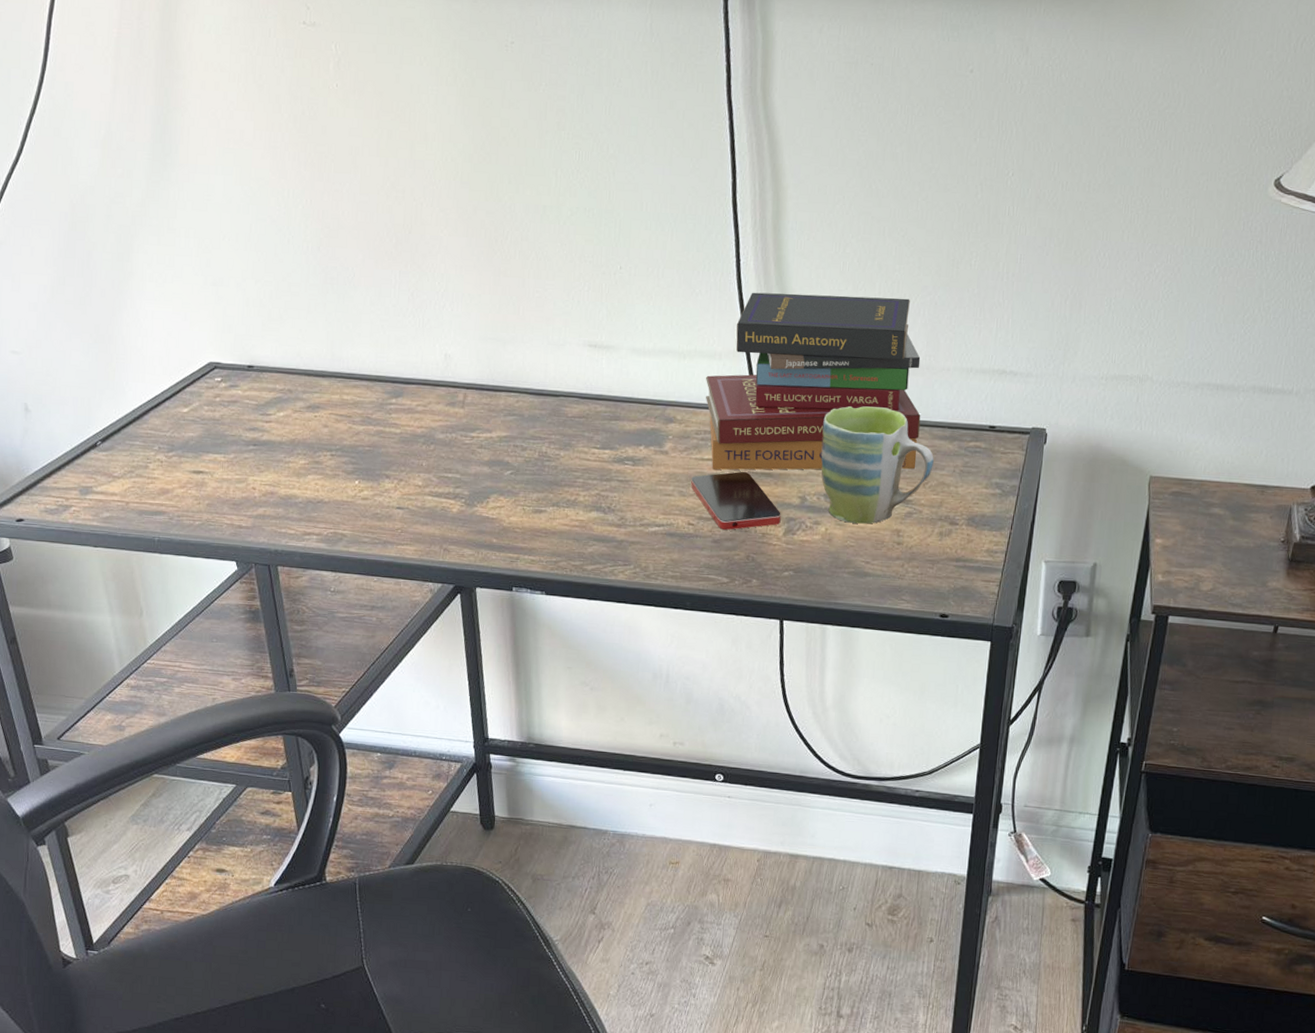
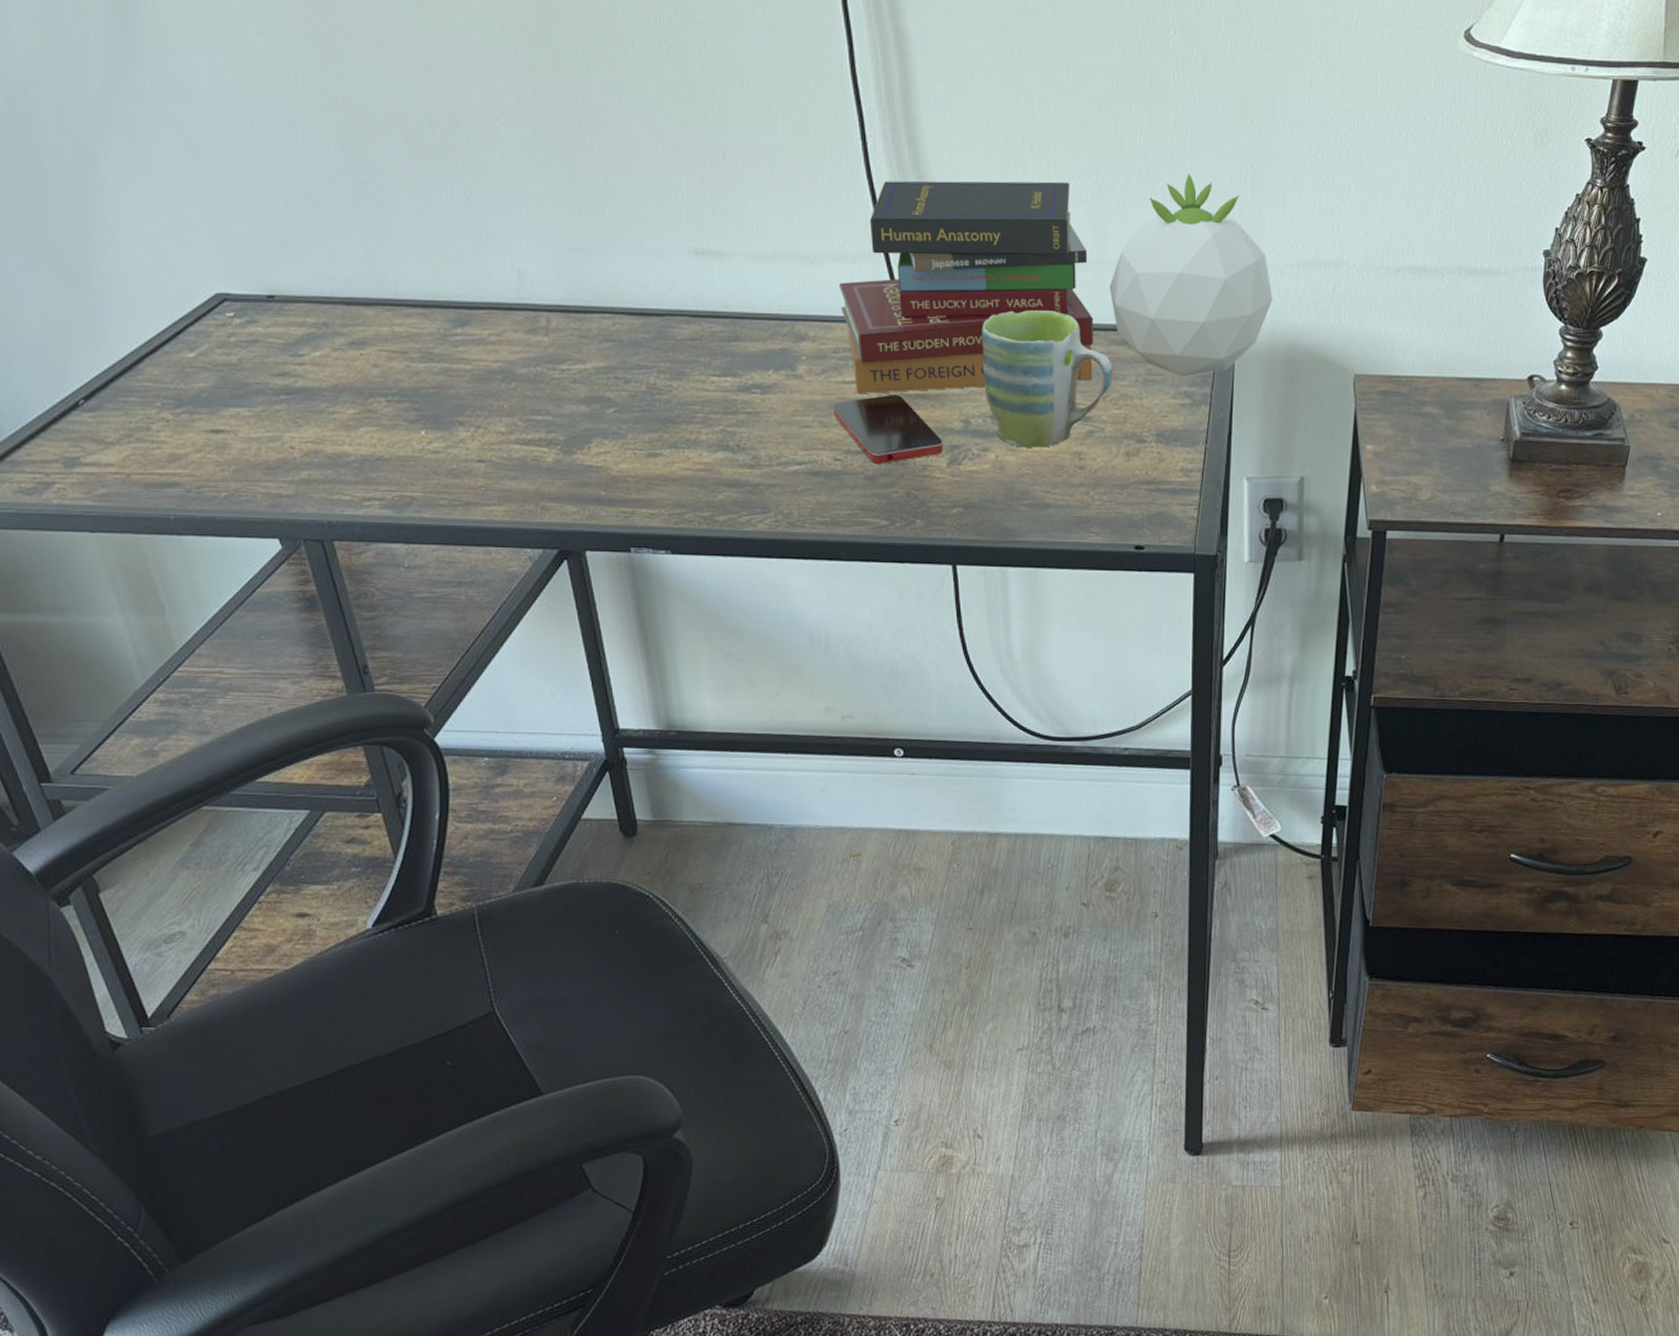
succulent plant: none [937,295,1082,471] -> present [1109,173,1273,377]

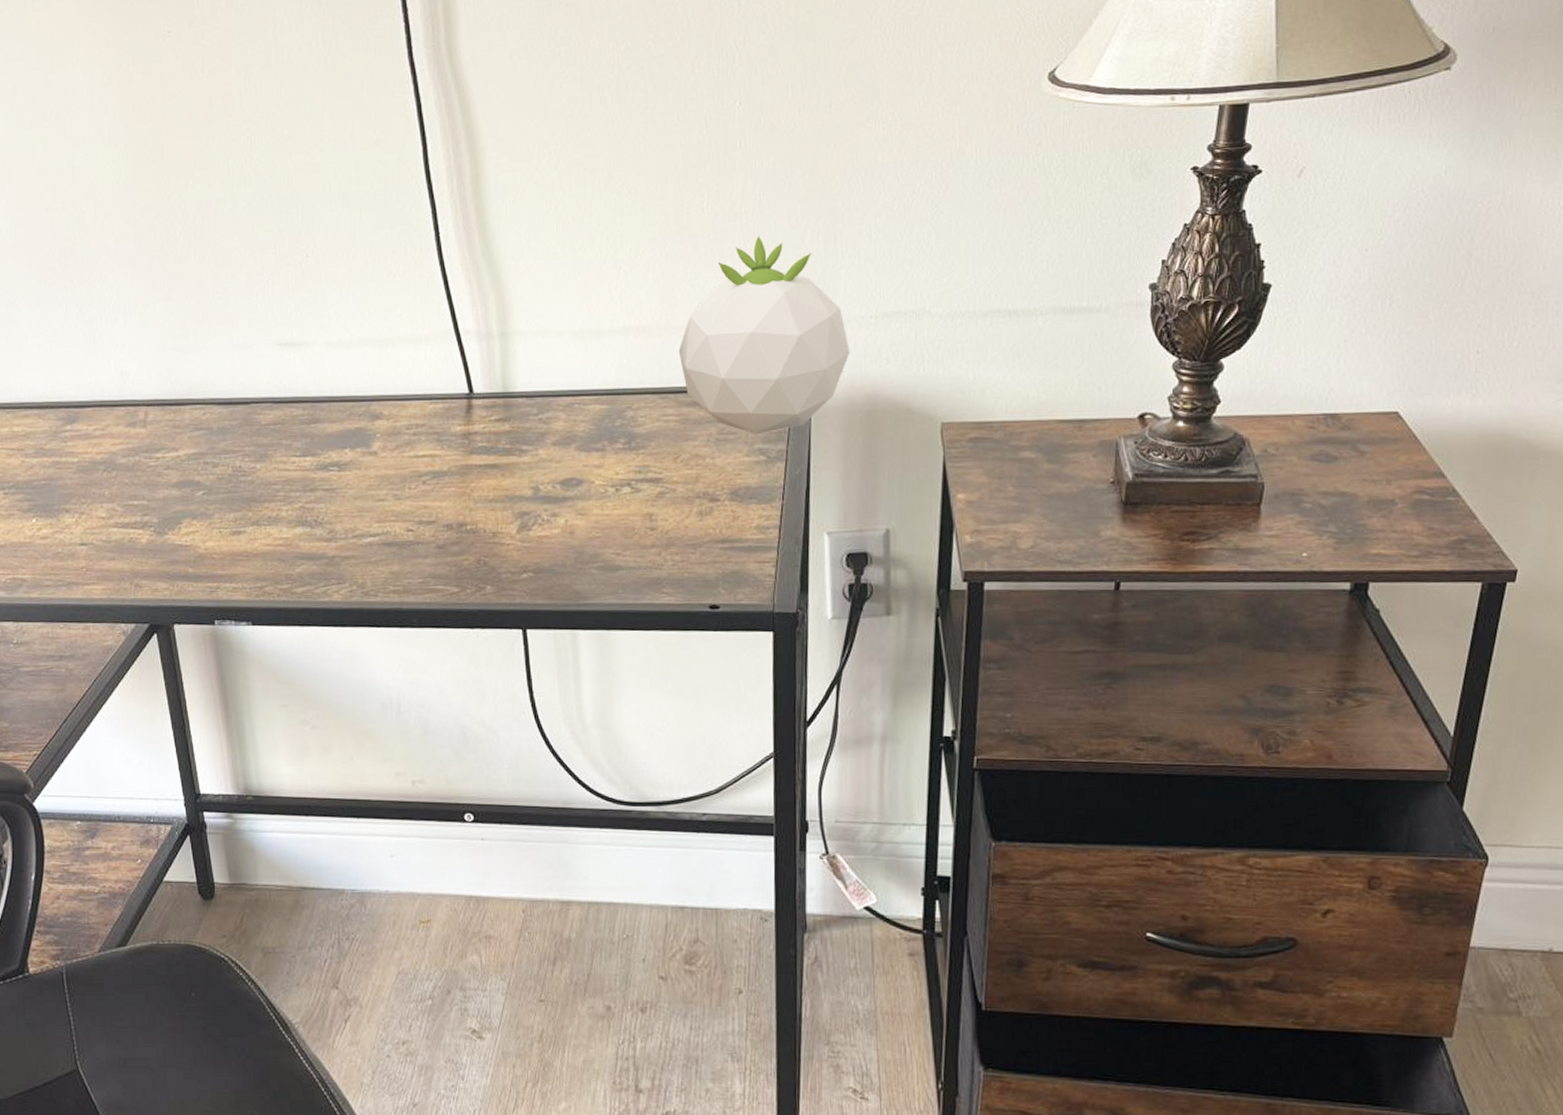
smartphone: present [833,395,943,464] -> none [406,466,513,533]
books: present [838,181,1094,393] -> none [412,253,664,466]
mug: present [982,310,1113,448] -> none [550,377,683,511]

